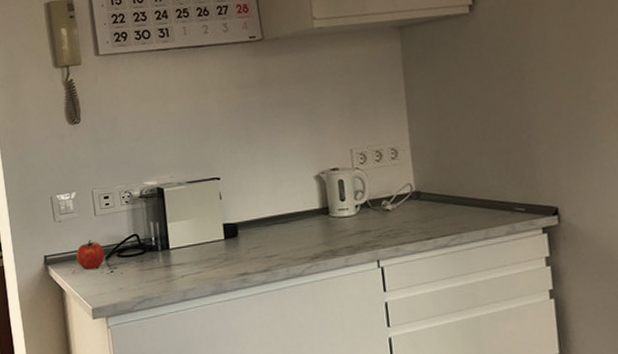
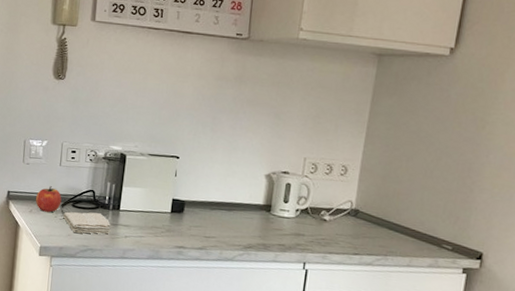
washcloth: none [110,257,165,286] -> present [63,211,111,234]

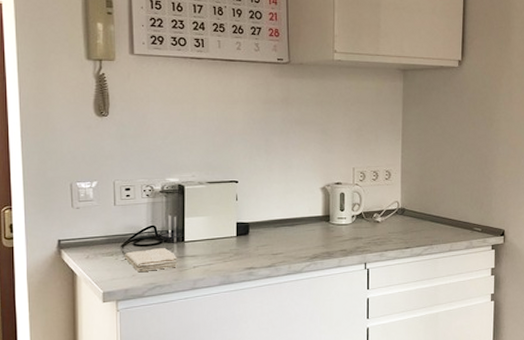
fruit: present [35,186,62,213] -> none [91,228,121,256]

